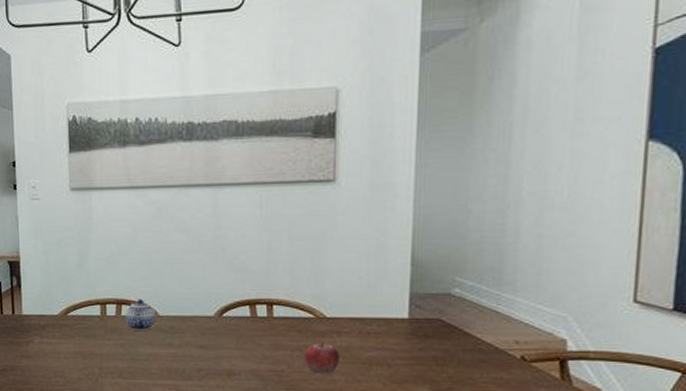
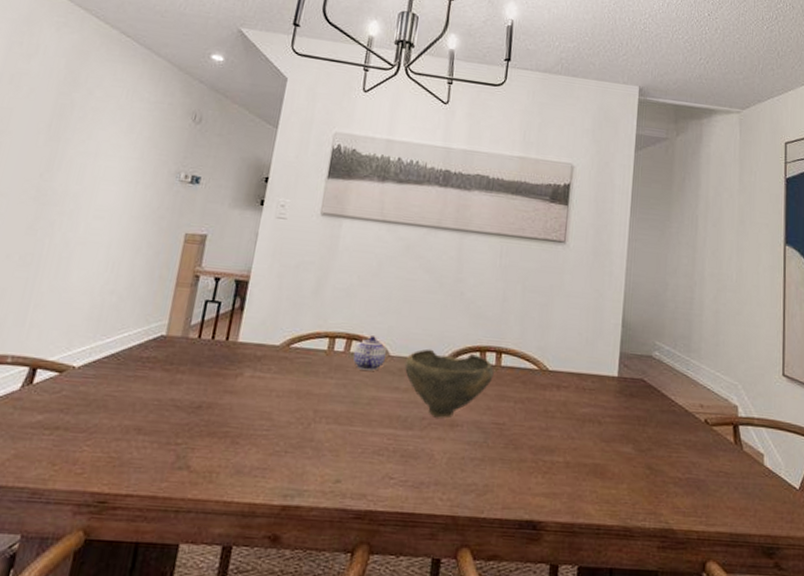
bowl: none [175,306,266,369] -> present [404,348,494,418]
fruit: present [304,340,340,373] -> none [525,394,558,429]

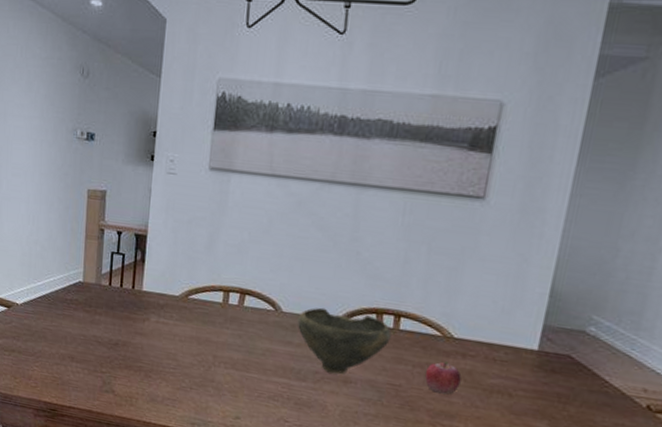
teapot: present [352,336,387,371] -> none [246,291,279,325]
fruit: none [525,394,558,429] -> present [424,360,462,395]

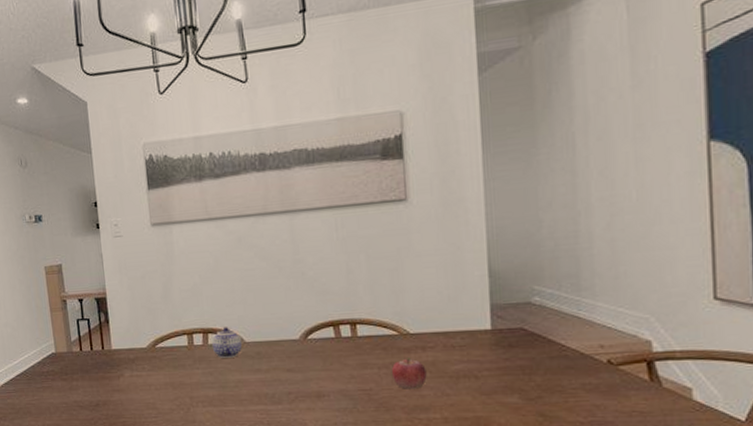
teapot: none [246,291,279,325] -> present [211,327,243,358]
bowl: present [297,307,392,374] -> none [260,329,352,391]

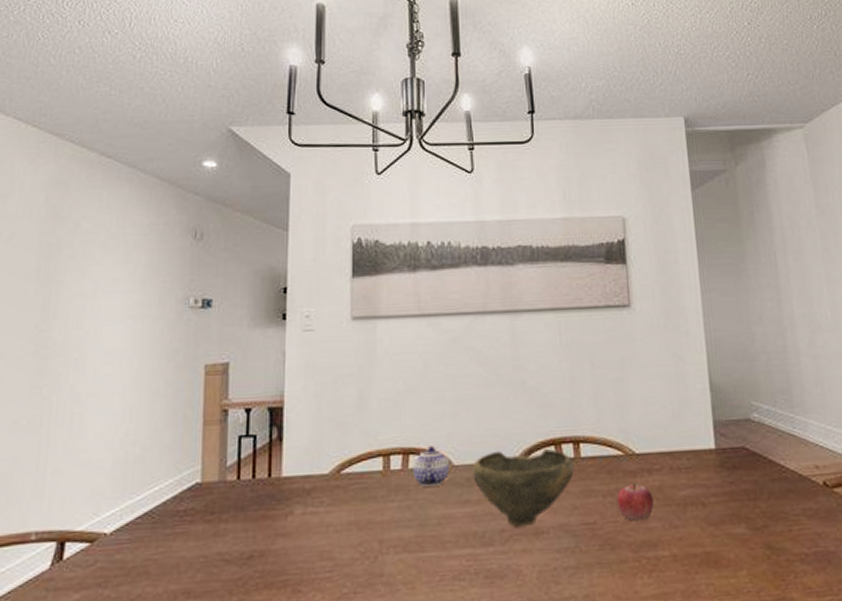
bowl: none [260,329,352,391] -> present [472,449,574,528]

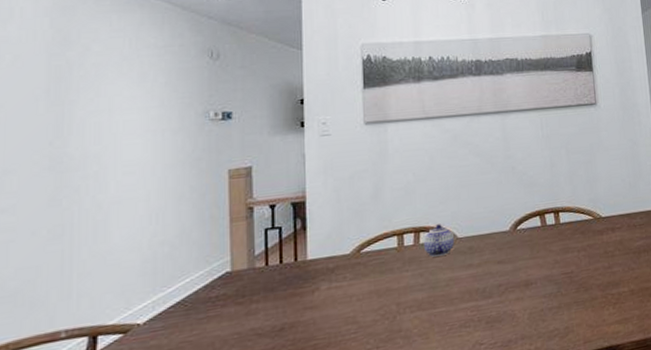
bowl: present [472,449,574,528] -> none [473,218,555,282]
fruit: present [616,481,654,521] -> none [588,238,617,268]

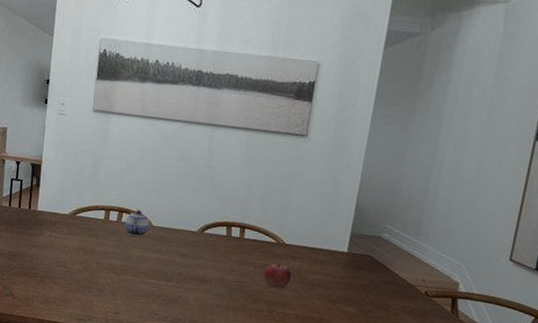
fruit: none [588,238,617,268] -> present [264,262,292,289]

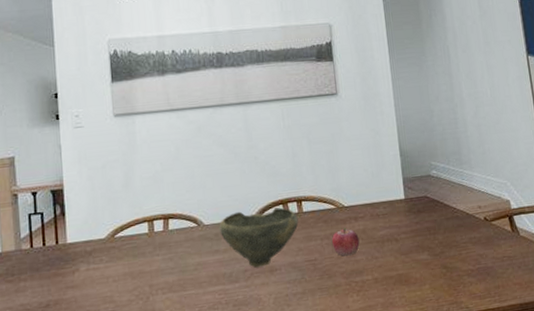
teapot: present [124,210,150,237] -> none [172,211,202,243]
bowl: none [164,222,238,275] -> present [219,207,299,268]

